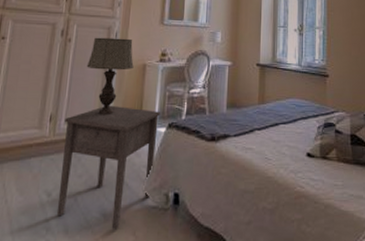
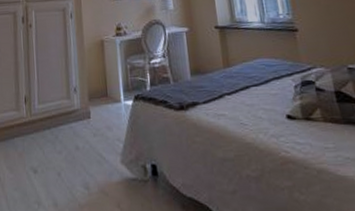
nightstand: present [56,105,160,229] -> none [38,82,128,202]
table lamp: present [86,37,134,116] -> none [49,17,92,94]

